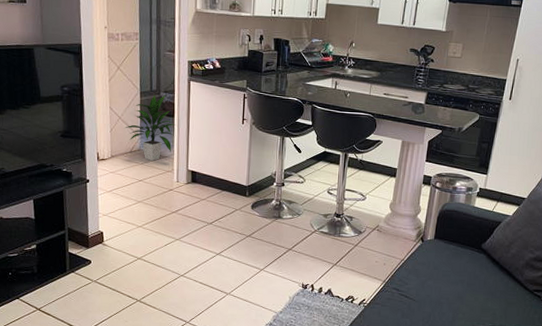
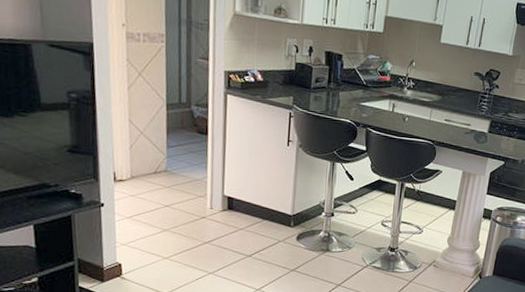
indoor plant: present [125,95,176,161] -> none [148,108,209,184]

